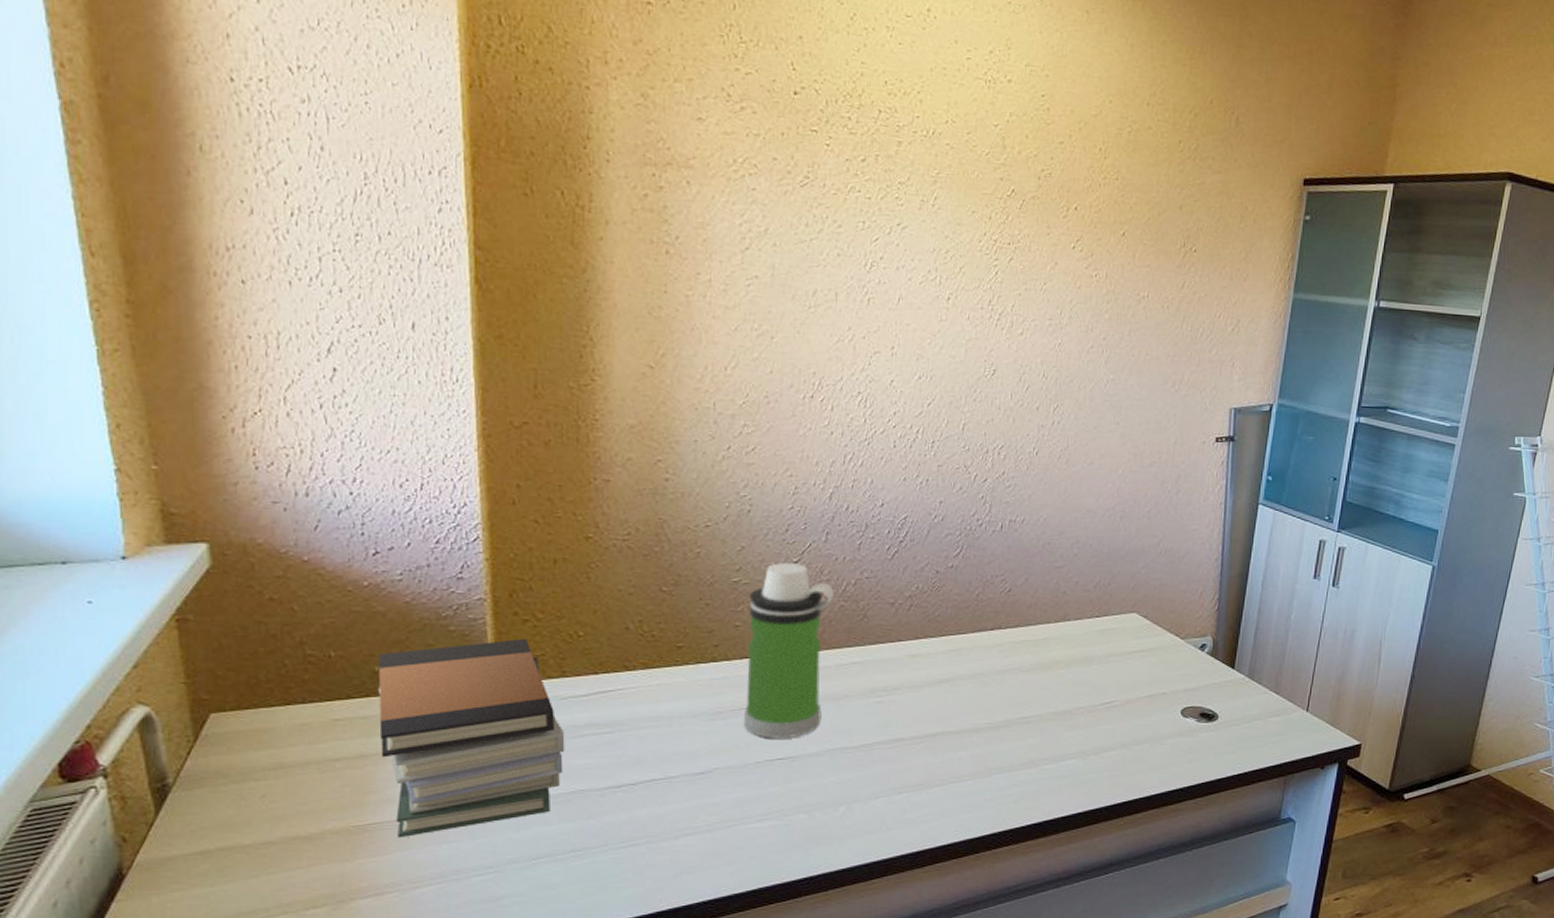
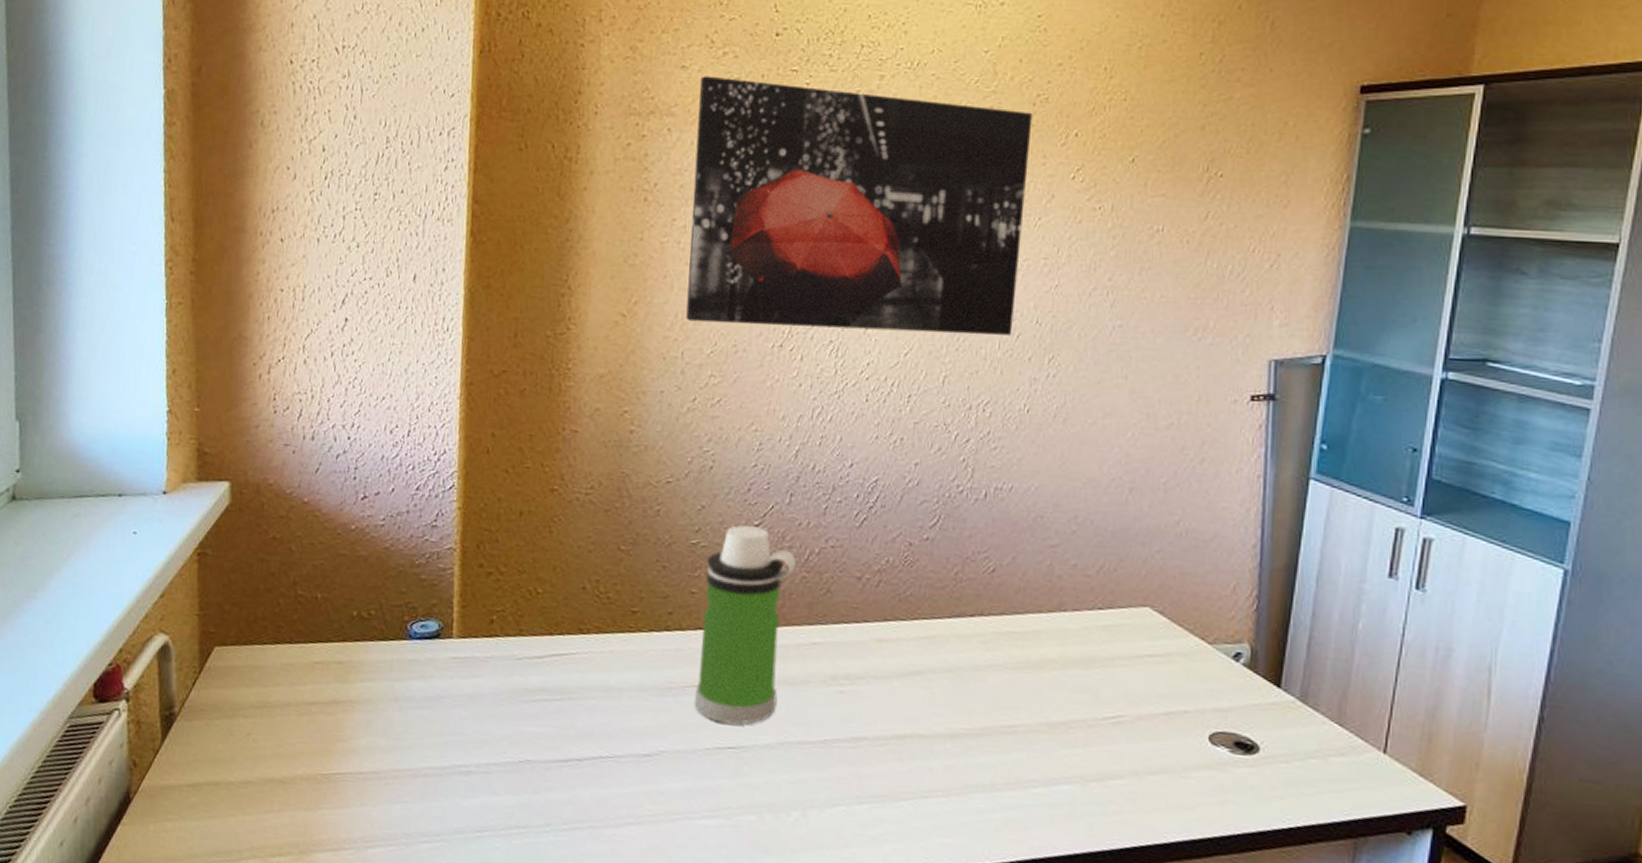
book stack: present [377,638,565,838] -> none [350,591,517,792]
wall art: none [716,129,1038,388] -> present [686,76,1033,336]

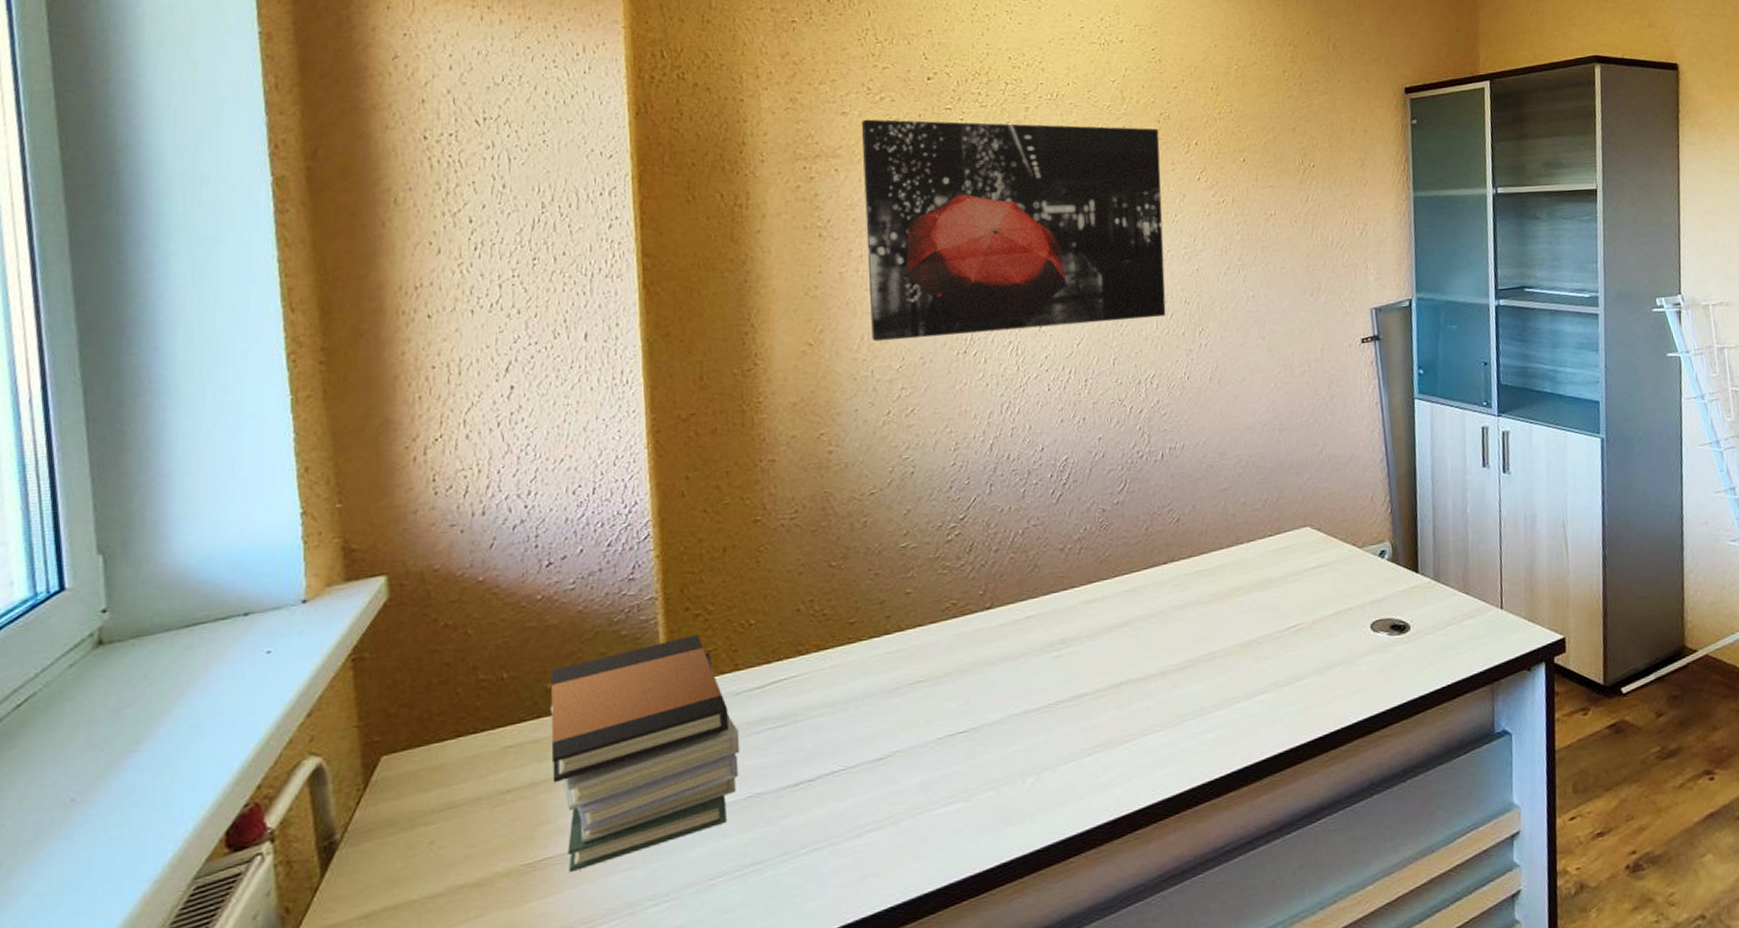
book stack: none [350,591,517,792] -> present [550,634,740,873]
water bottle: present [694,525,796,725] -> none [918,520,1003,711]

